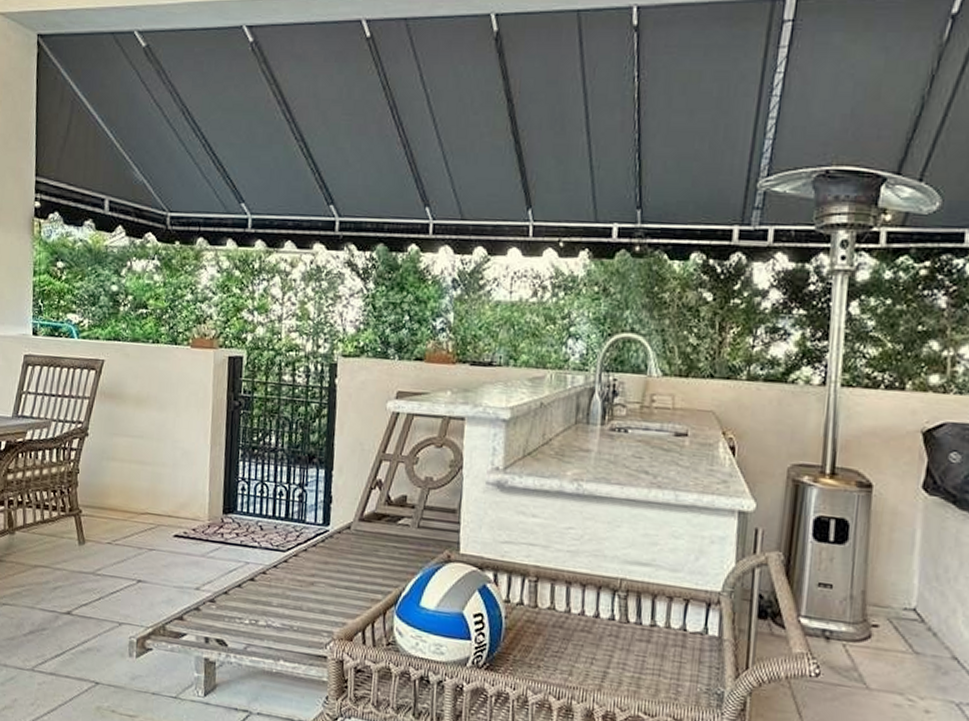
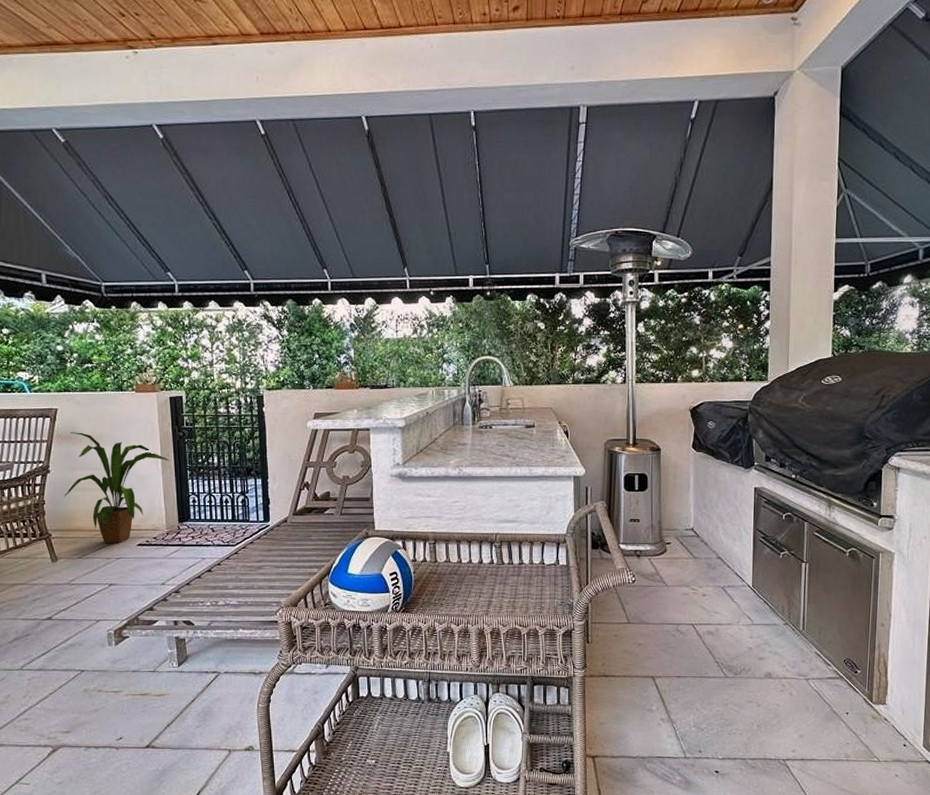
house plant: none [100,389,221,531] -> present [64,432,170,544]

